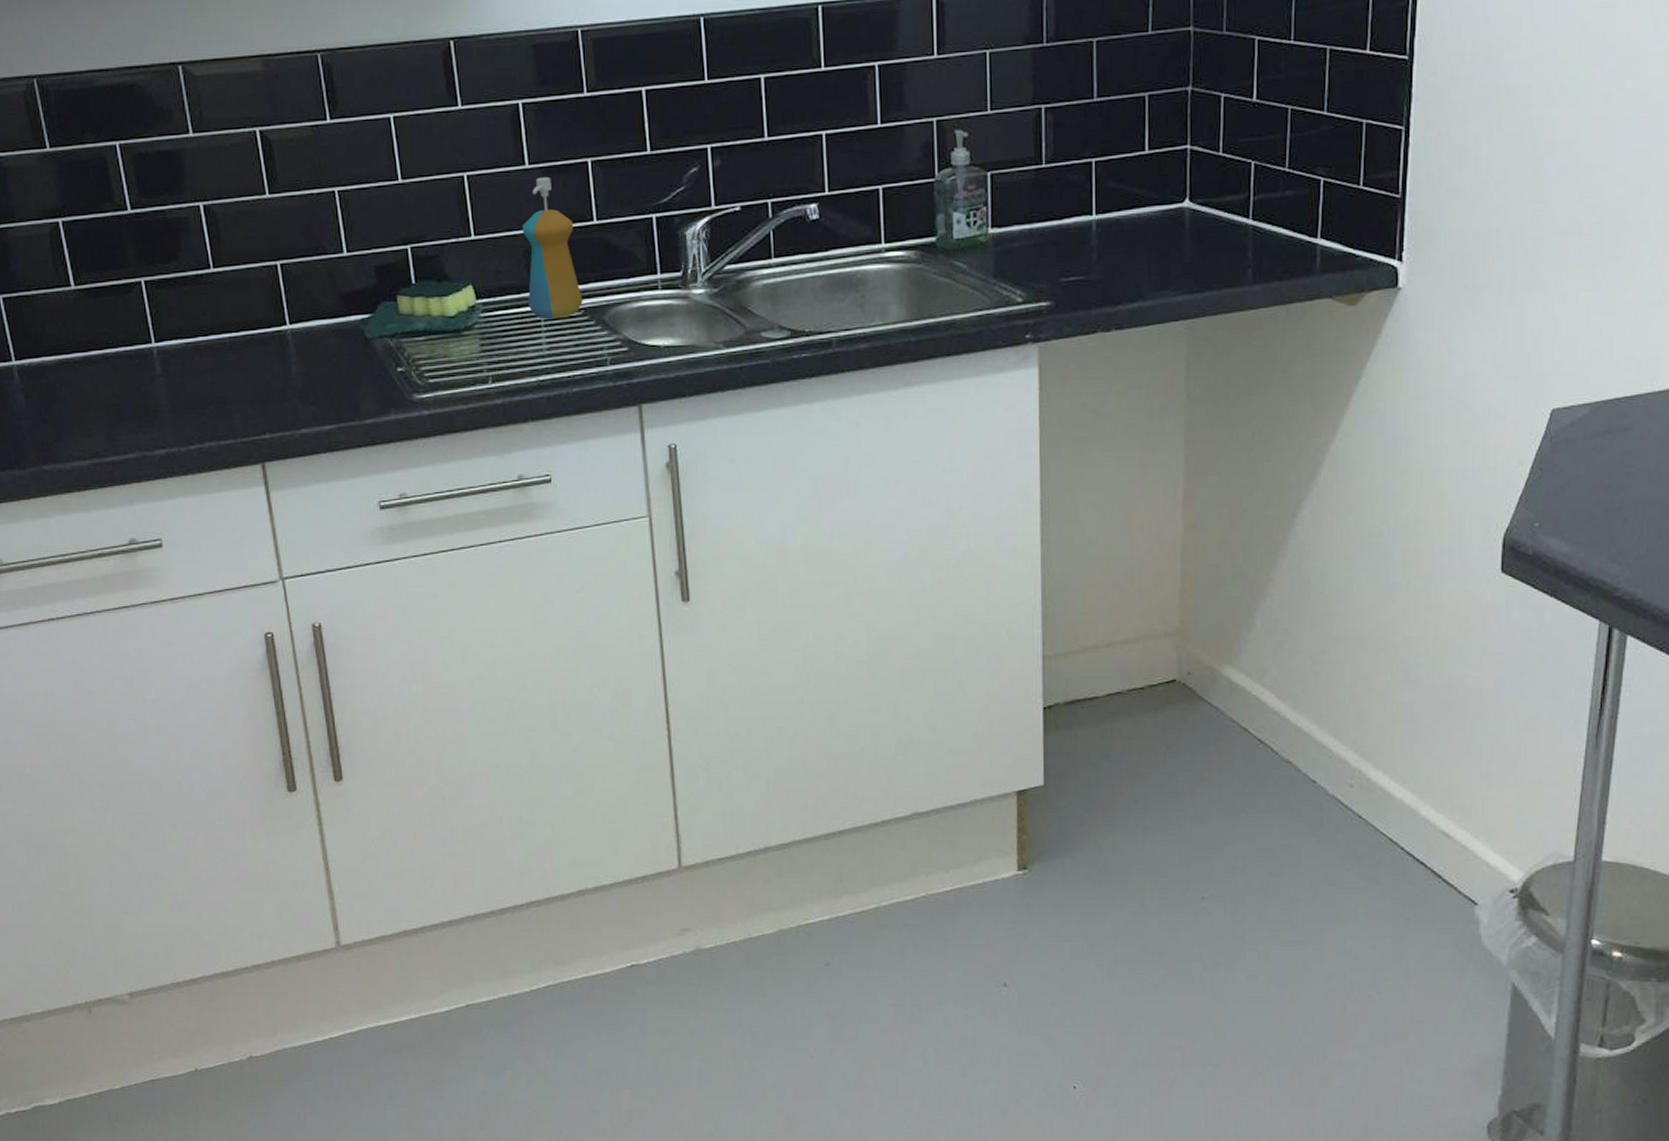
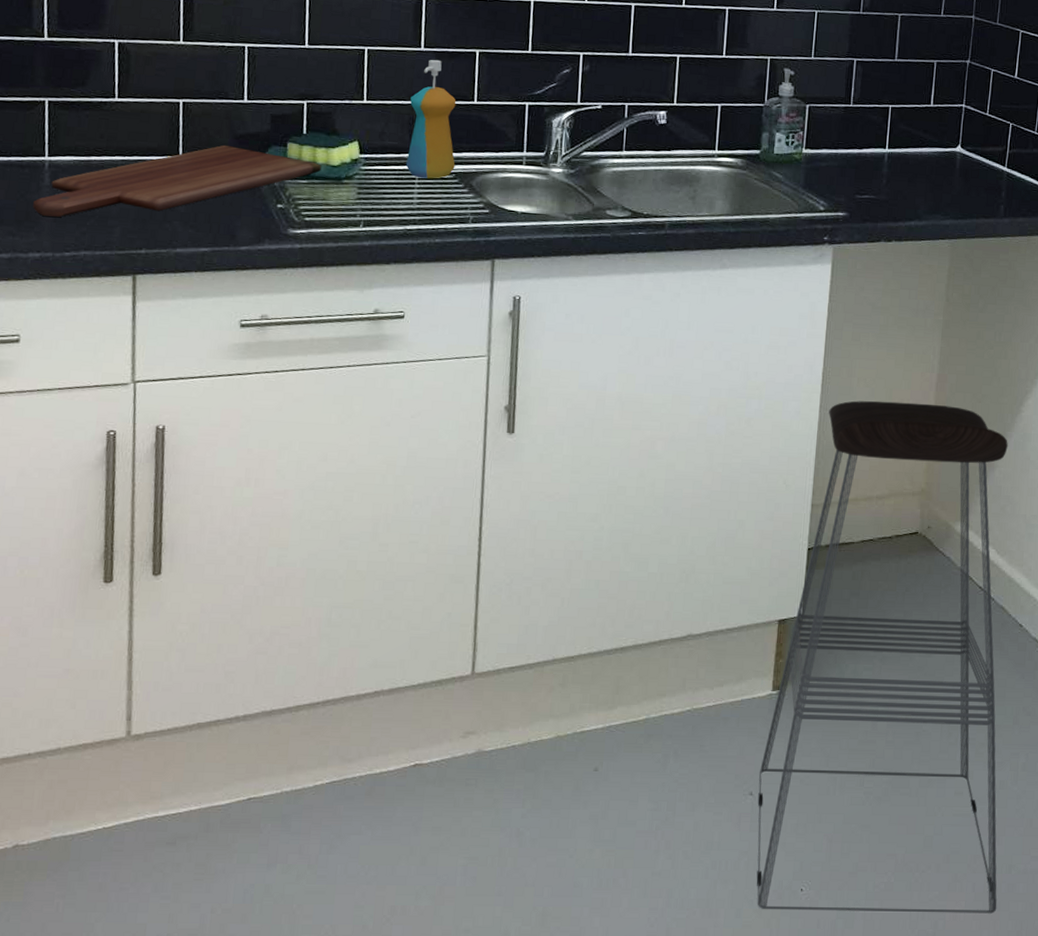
cutting board: none [149,307,438,408] -> present [33,145,322,217]
bar stool: none [1013,525,1310,1110] -> present [756,400,1008,914]

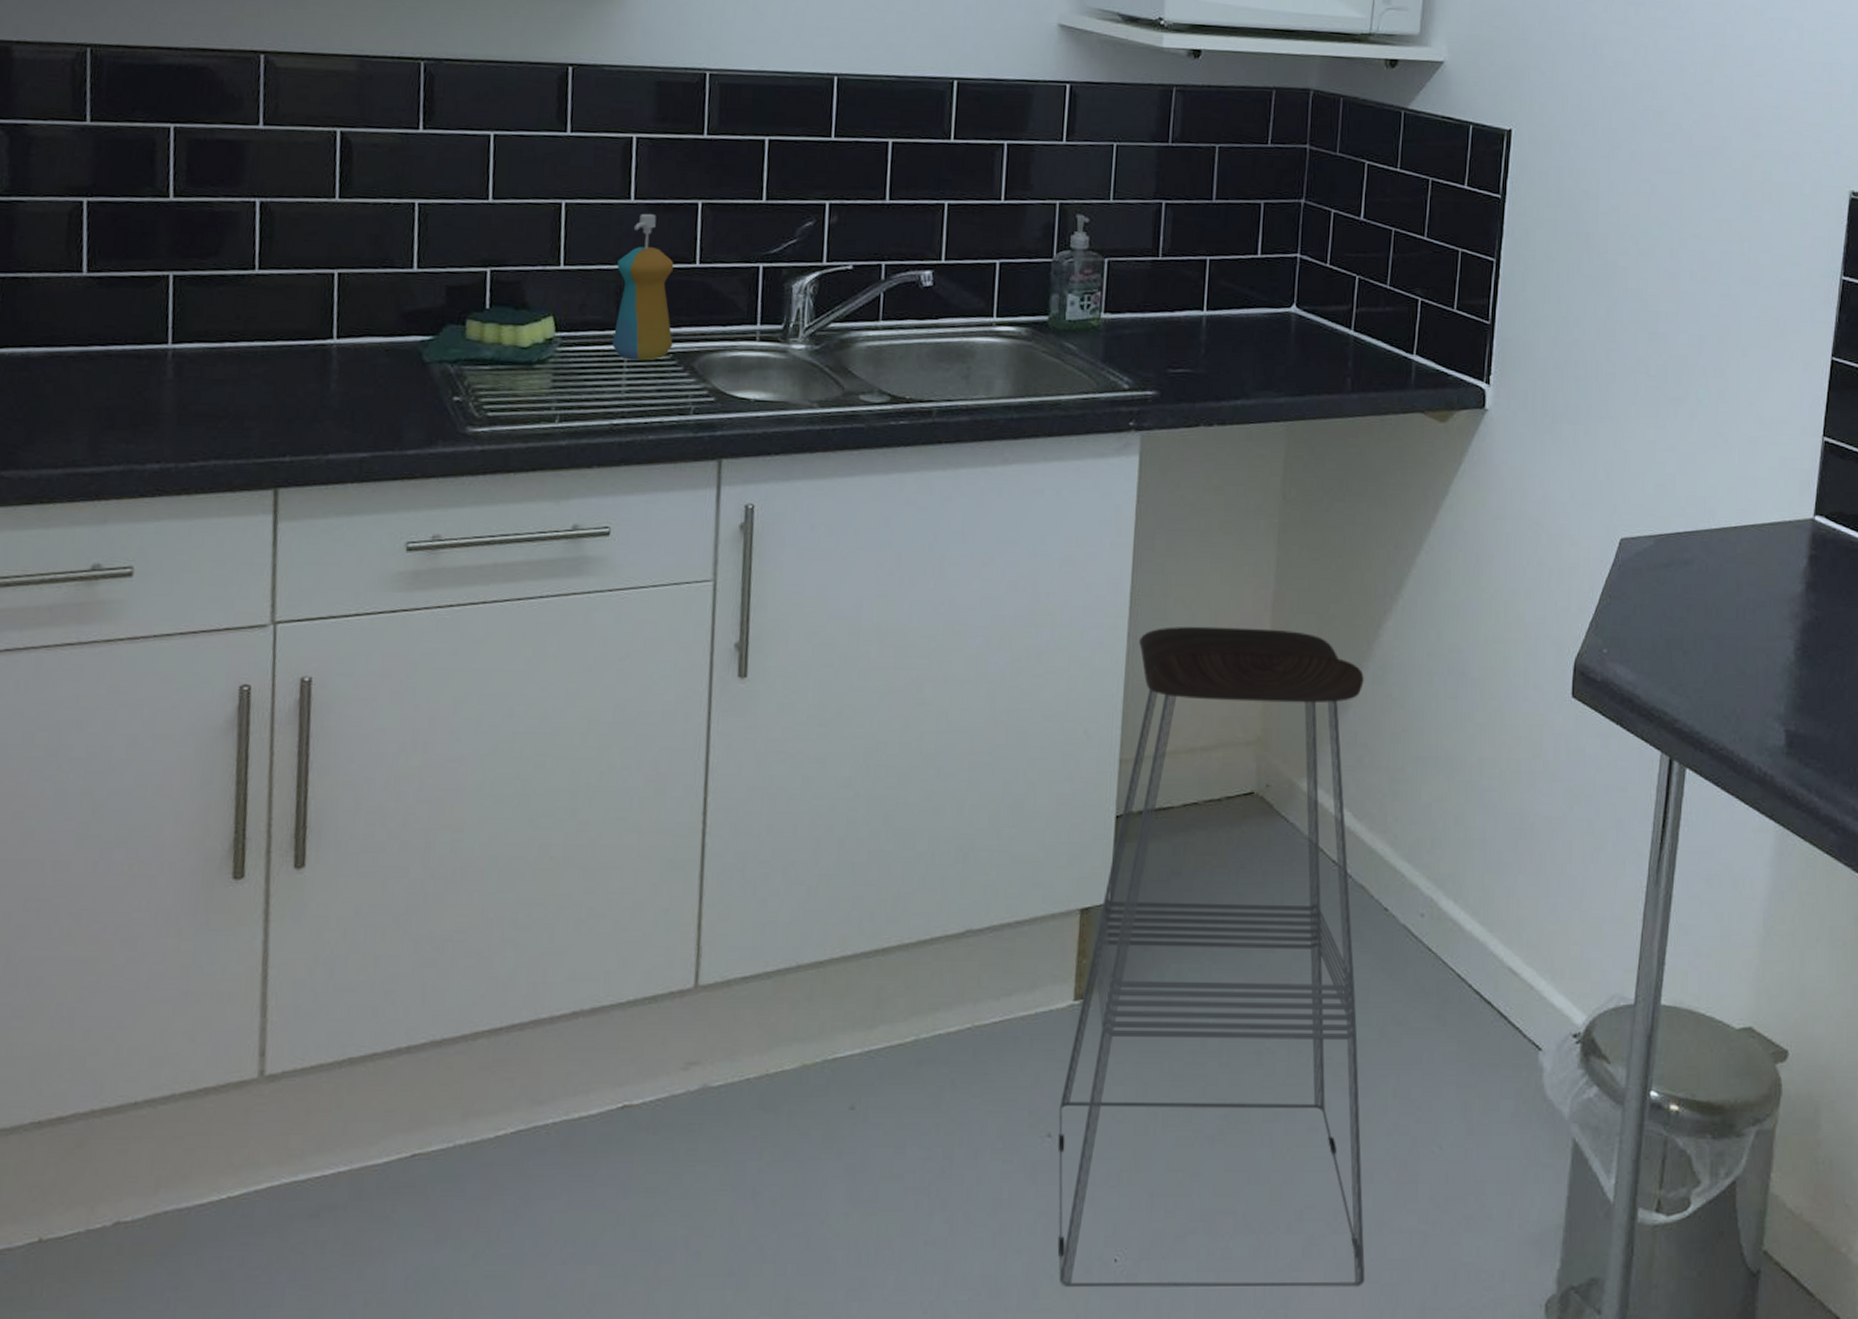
cutting board: present [33,145,322,217] -> none [152,325,508,418]

